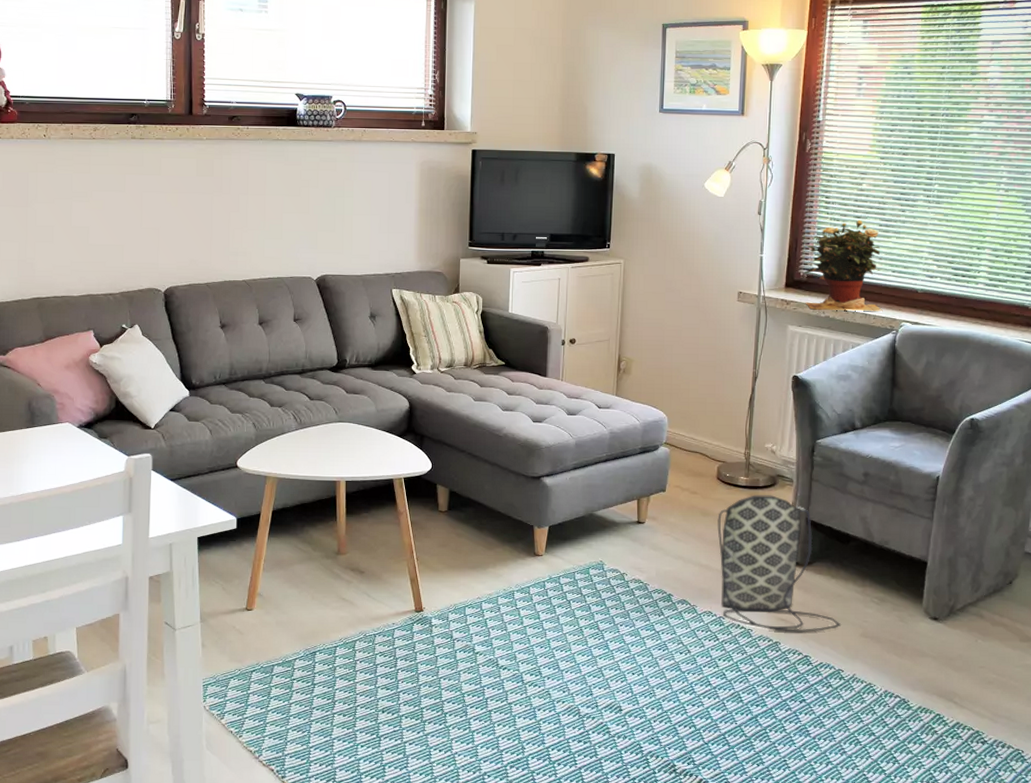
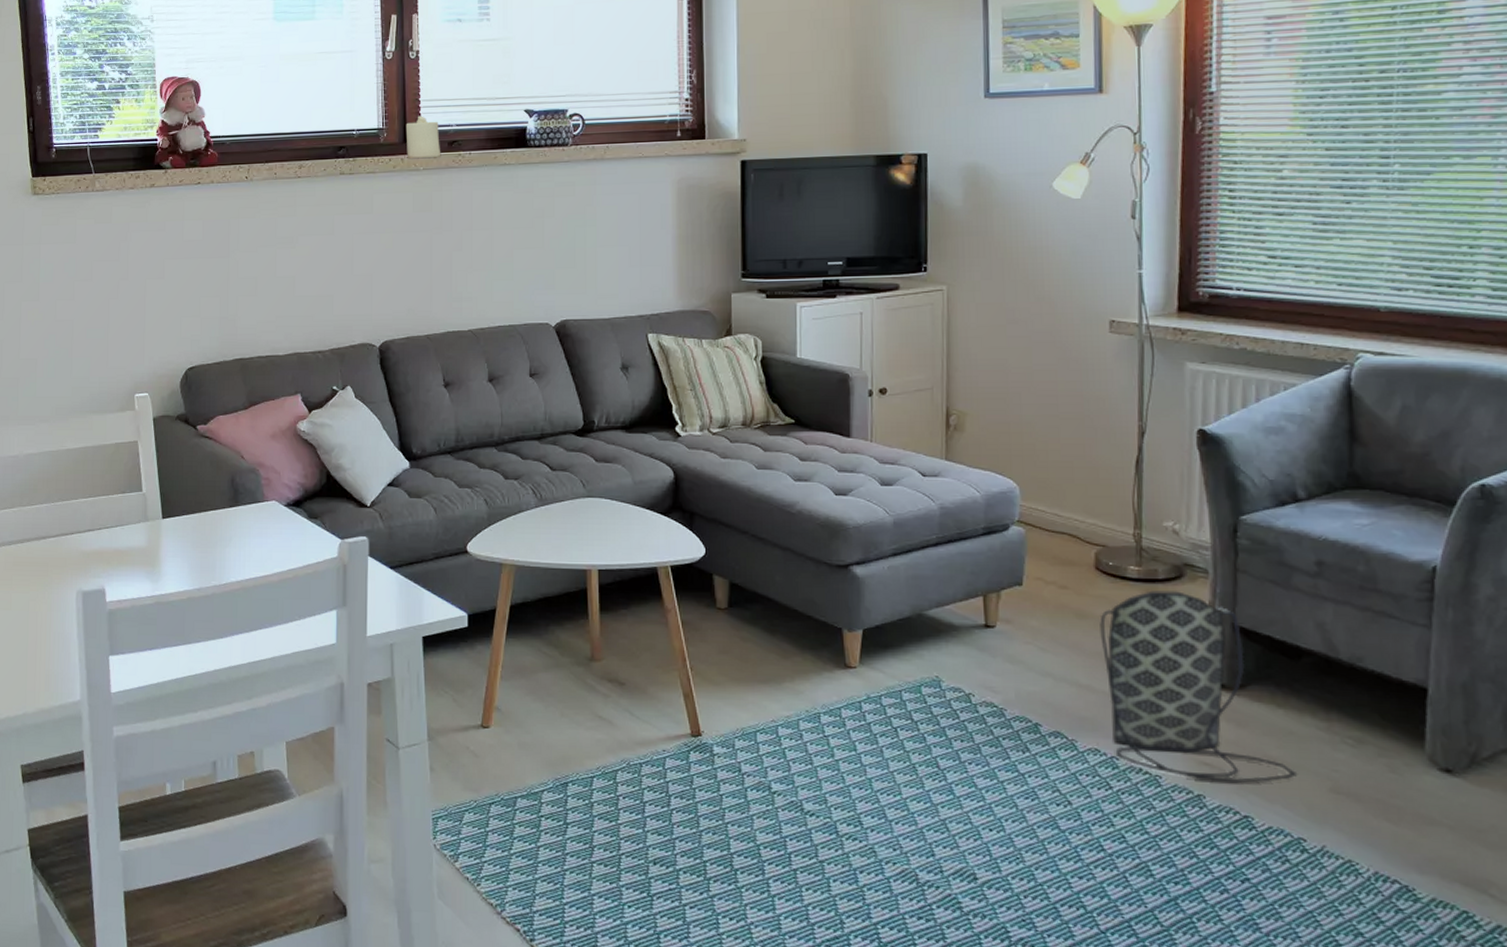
candle: none [191,91,223,130] -> present [406,115,441,159]
flower arrangement: present [805,220,883,311] -> none [1203,217,1328,340]

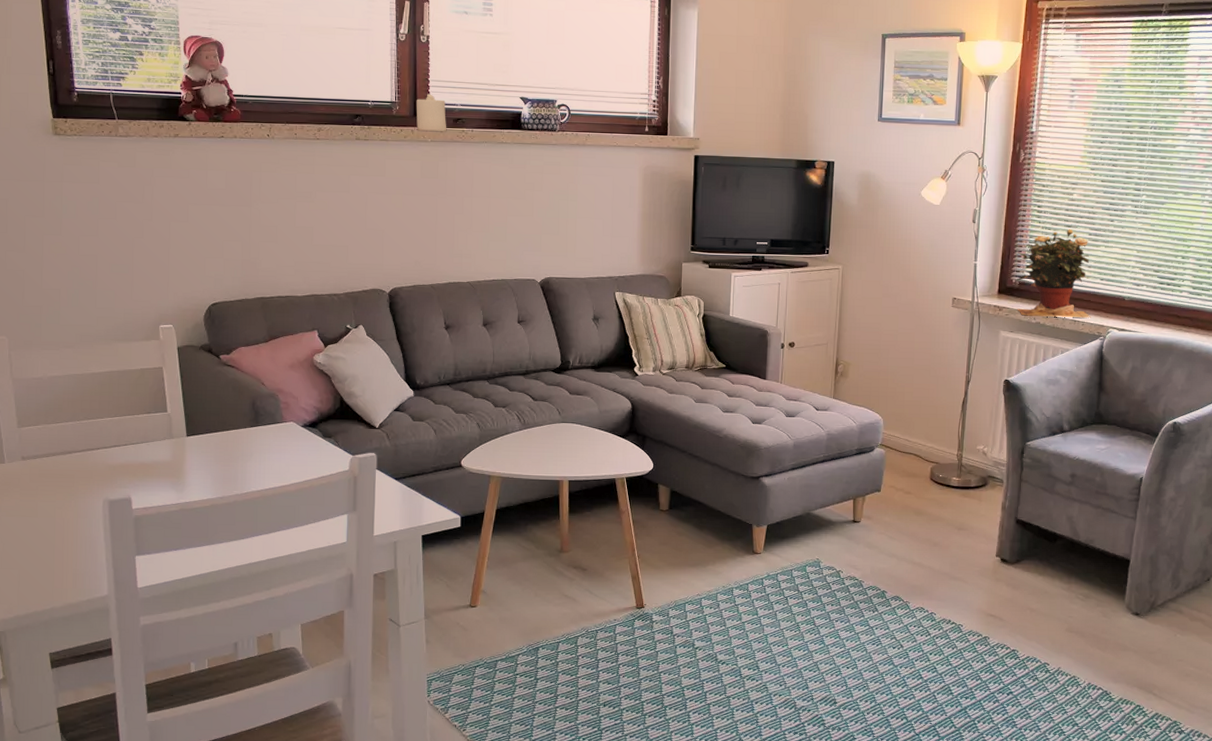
handbag: present [1099,590,1298,784] -> none [930,495,1048,628]
flower arrangement: none [1203,217,1328,340] -> present [1017,229,1091,318]

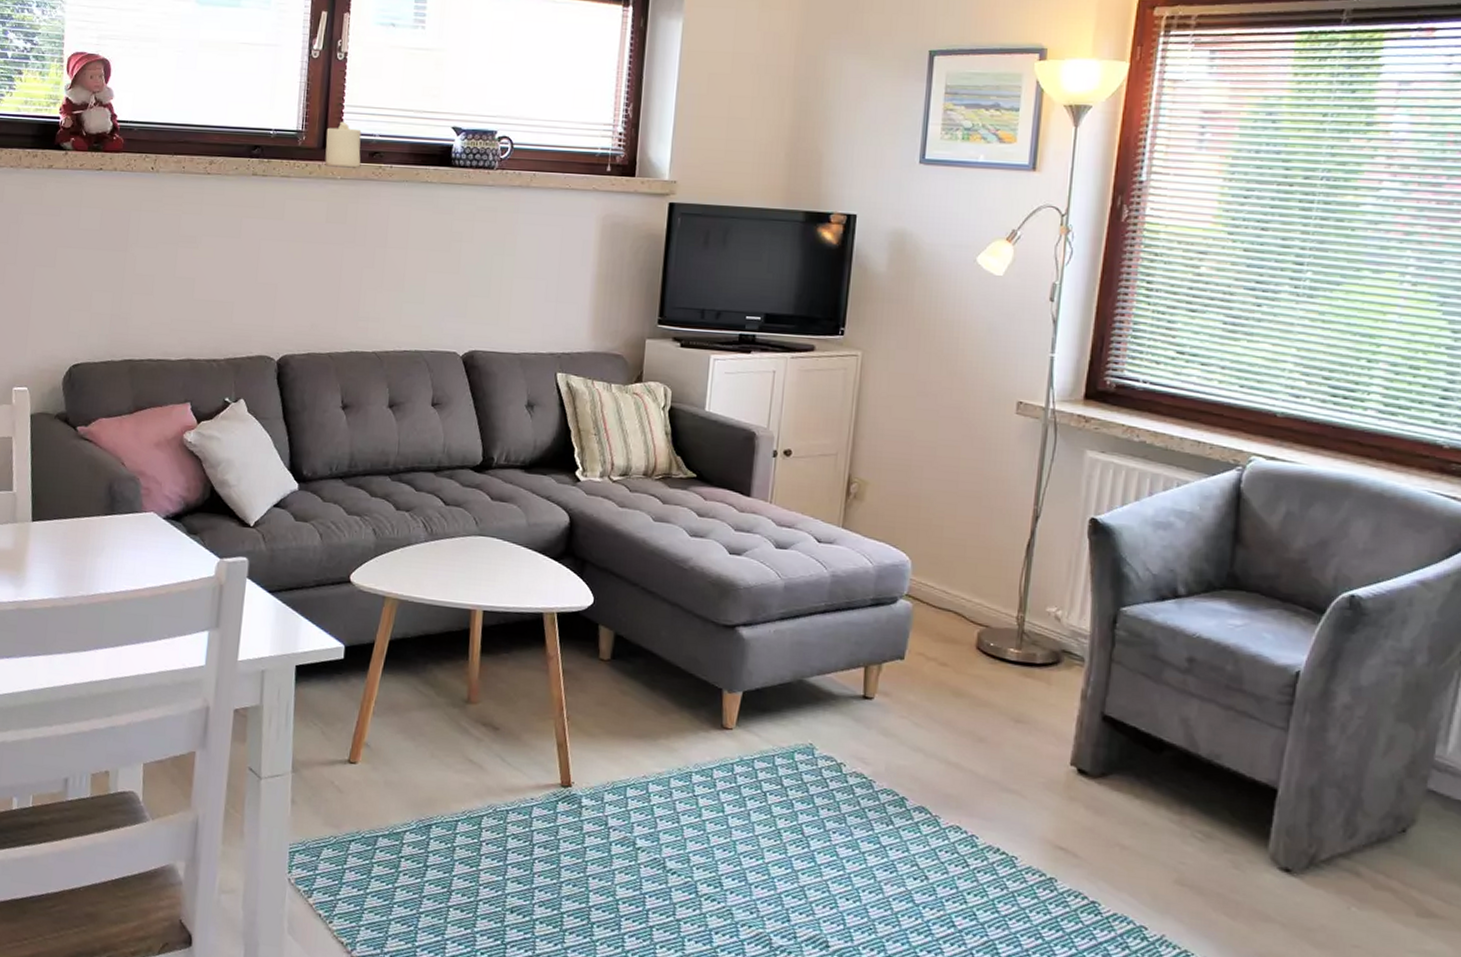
flower arrangement: present [1017,229,1091,318] -> none [1112,314,1224,439]

